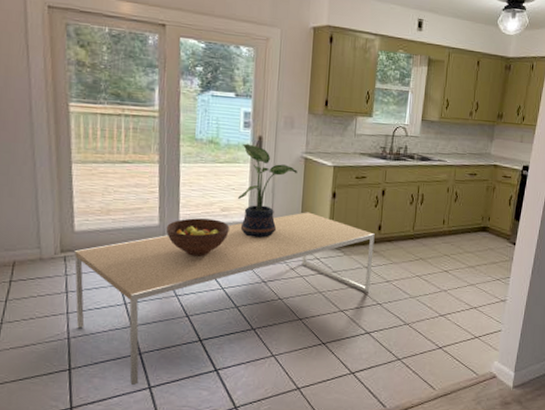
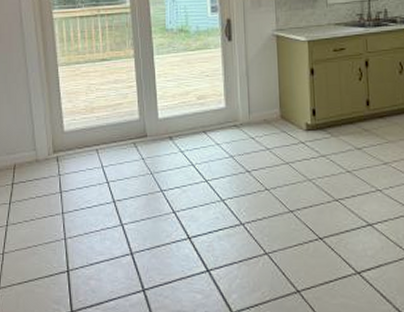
dining table: present [74,212,375,386] -> none [66,92,366,288]
fruit bowl: present [166,218,230,256] -> none [146,109,207,148]
potted plant: present [238,143,298,238] -> none [211,28,270,124]

